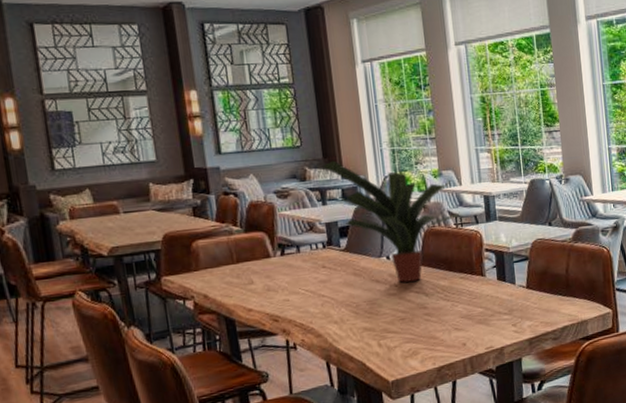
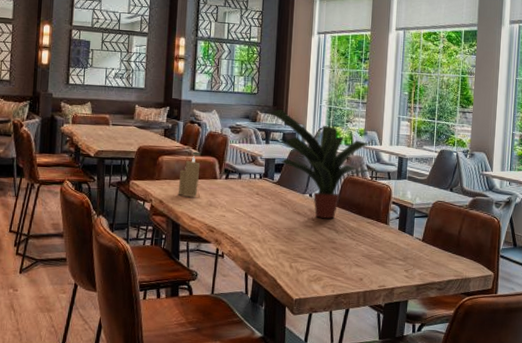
candle: none [222,234,250,285] -> present [178,156,201,197]

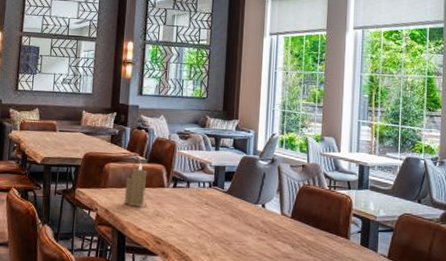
potted plant: present [271,109,376,219] -> none [221,113,335,232]

